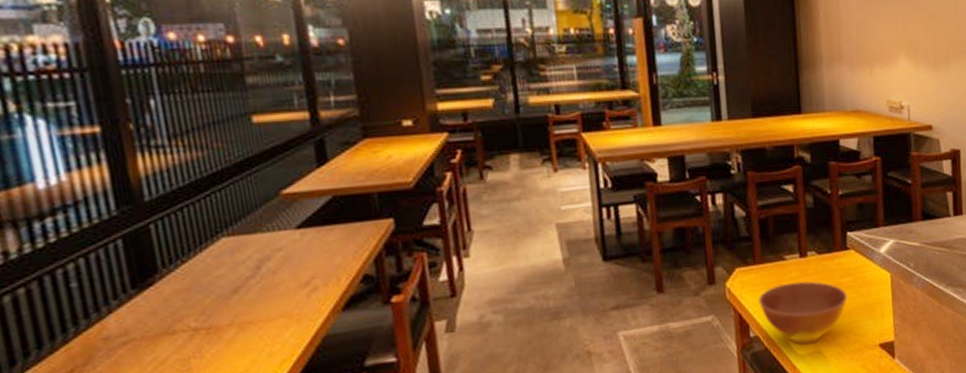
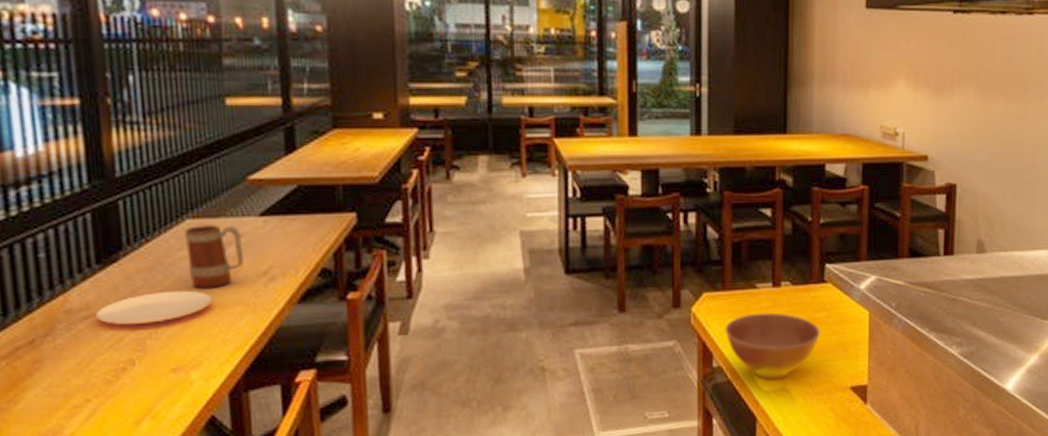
plate: none [135,307,256,348] -> present [95,290,213,326]
beer mug: none [221,240,285,305] -> present [185,223,245,290]

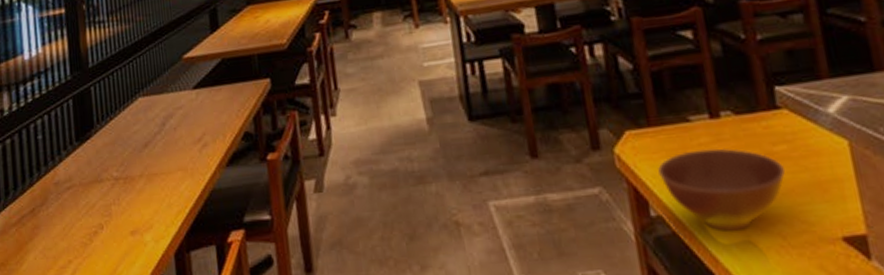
plate: present [95,290,213,326] -> none [75,160,160,194]
beer mug: present [185,223,245,290] -> none [138,99,183,158]

